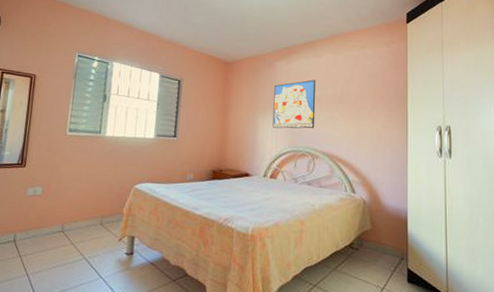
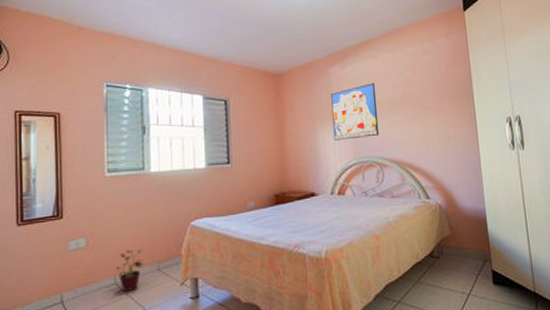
potted plant: none [64,202,90,240] -> present [116,248,144,291]

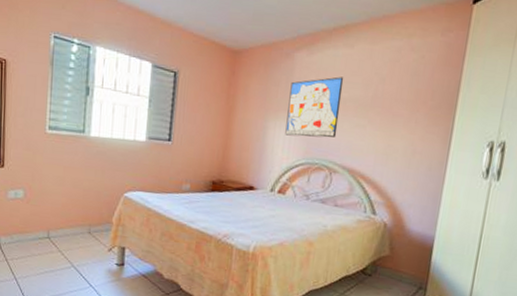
potted plant: present [116,248,144,291] -> none [50,208,76,247]

